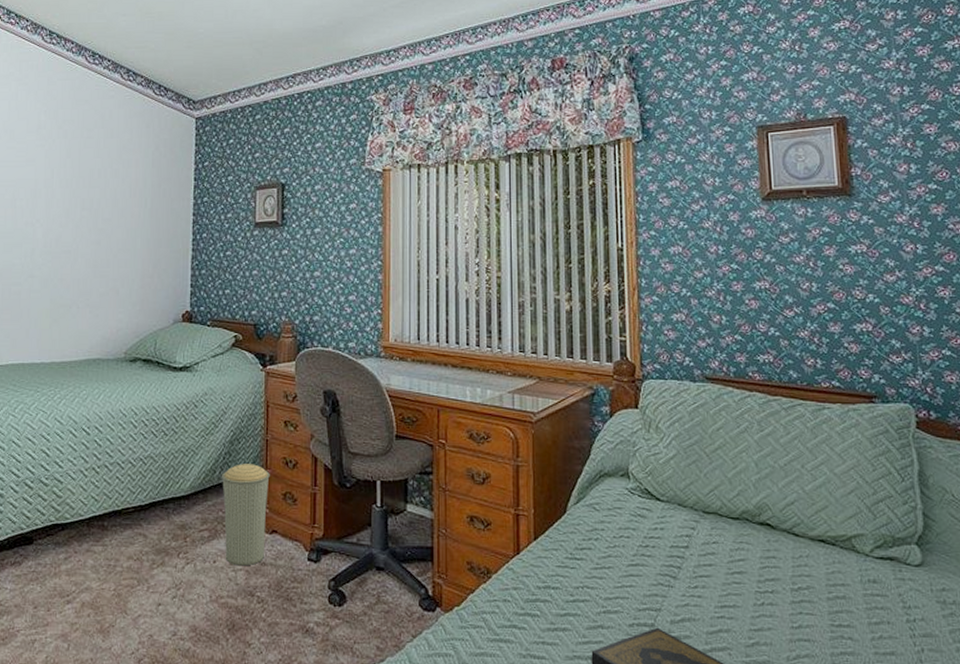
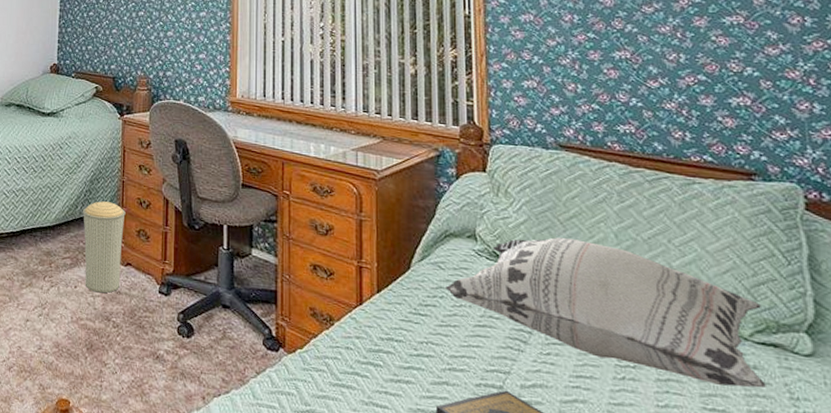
decorative pillow: none [599,469,883,602] -> present [444,237,766,388]

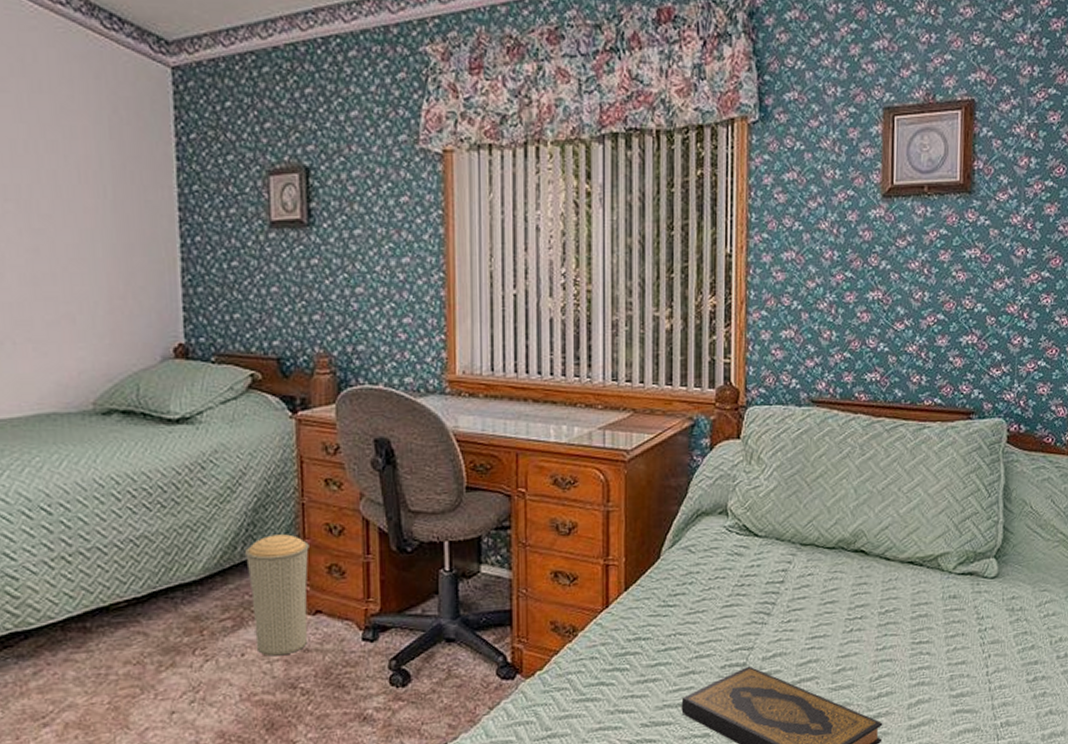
decorative pillow: present [444,237,766,388] -> none [694,499,965,619]

